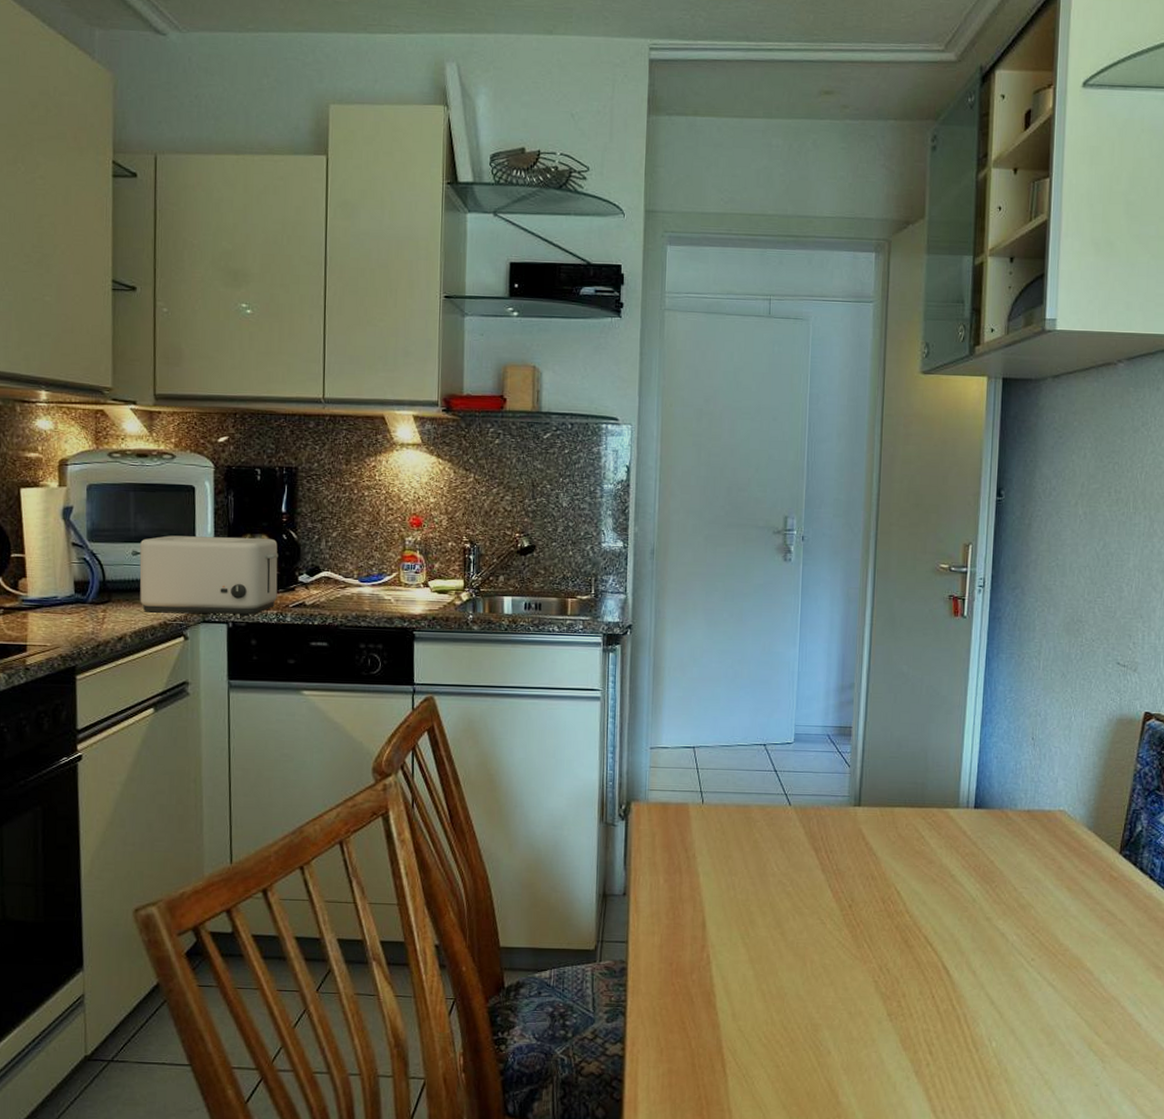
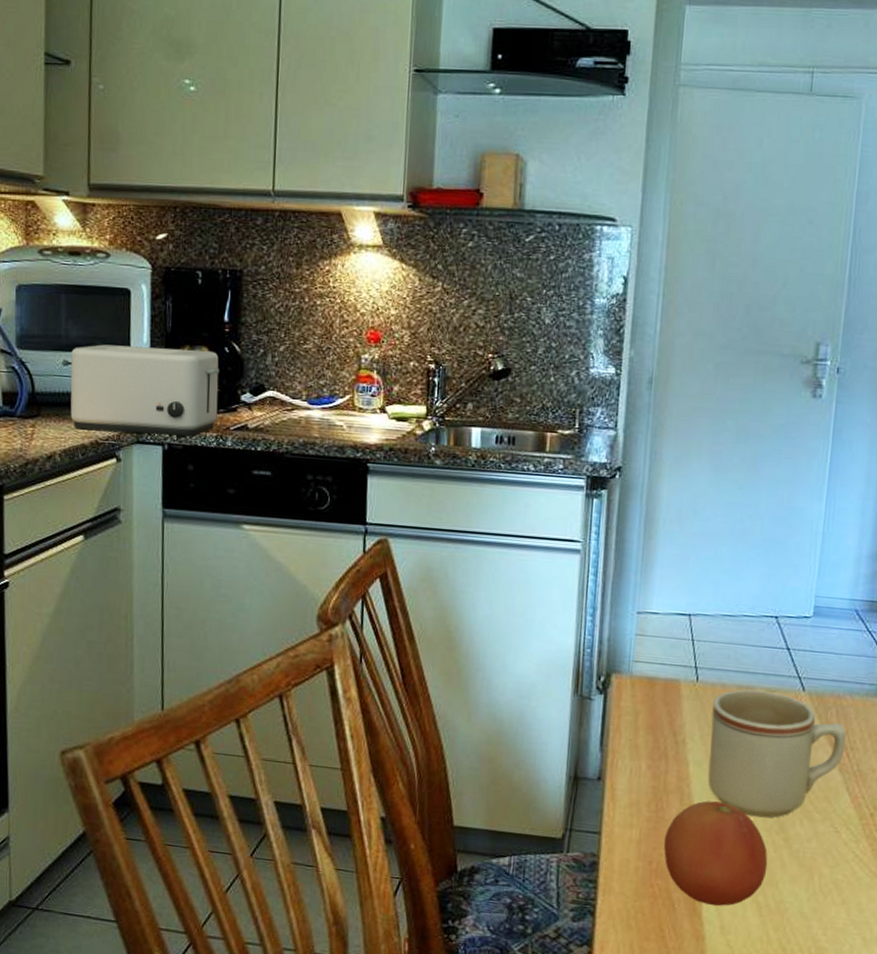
fruit: none [682,906,769,997] -> present [664,800,768,907]
mug: none [715,808,826,916] -> present [708,689,846,818]

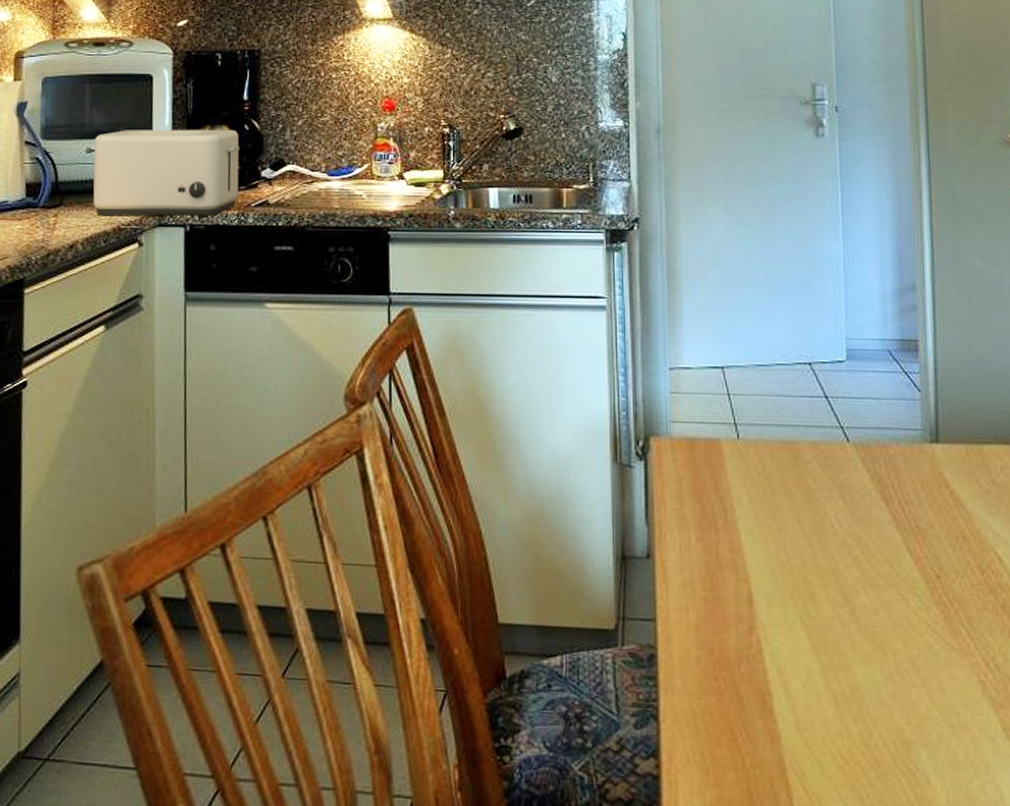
fruit: present [664,800,768,907] -> none [724,573,837,699]
mug: present [708,689,846,818] -> none [757,444,899,589]

